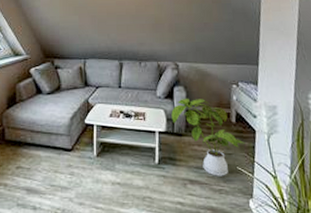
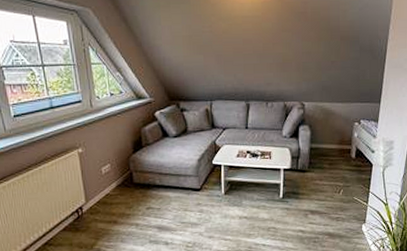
house plant: present [171,98,245,176] -> none [296,136,362,206]

